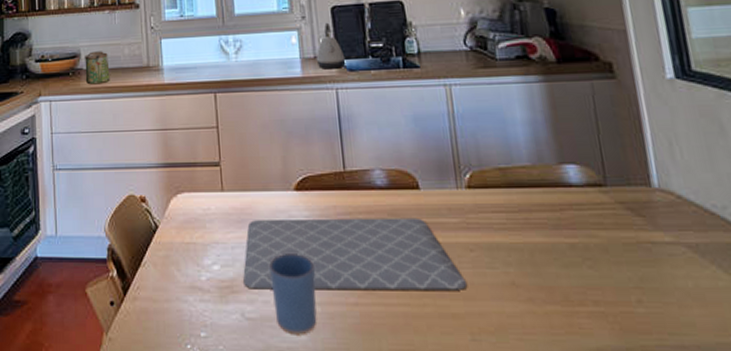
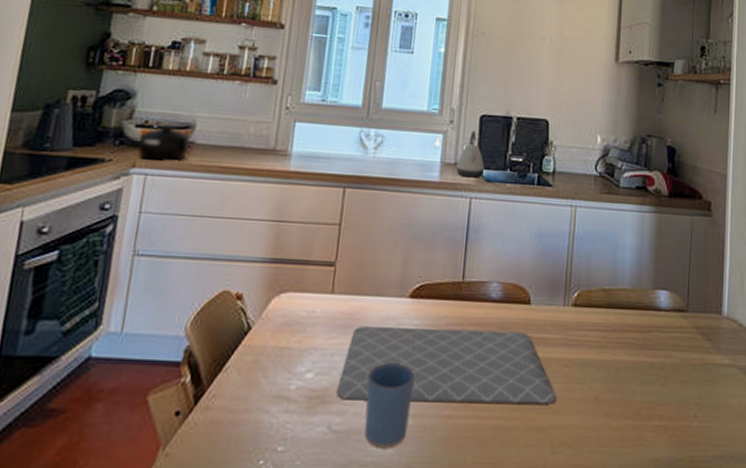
saucepan: none [40,56,79,90] -> present [138,124,191,163]
canister: present [85,51,110,85] -> none [195,124,229,163]

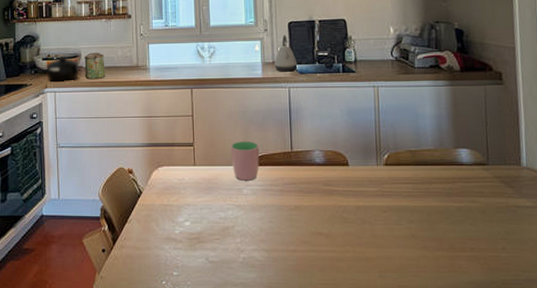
canister: none [195,124,229,163] -> present [84,52,105,80]
placemat: present [337,326,557,404] -> none [208,187,380,241]
mug: present [364,363,415,447] -> none [229,213,265,273]
cup: none [383,263,422,318] -> present [230,141,259,181]

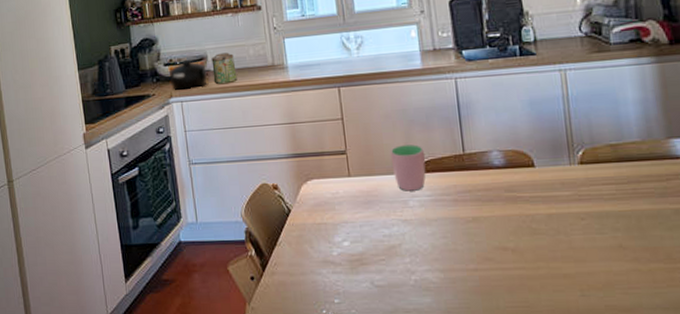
kettle: present [274,34,298,72] -> none [435,15,464,61]

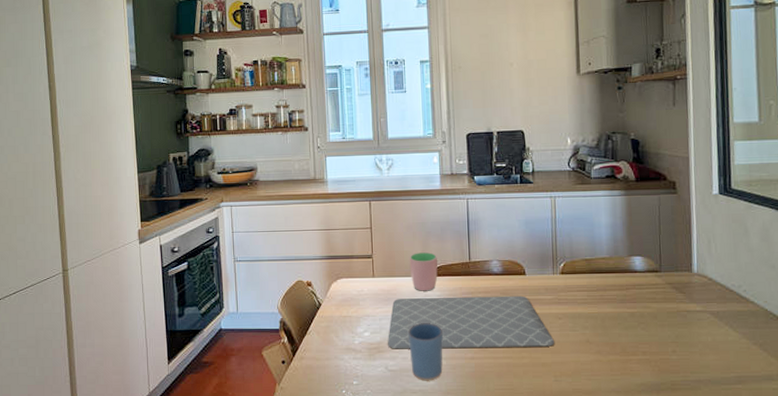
saucepan: present [169,59,207,91] -> none [222,169,256,197]
canister: present [211,52,237,85] -> none [261,166,282,193]
placemat: none [371,192,579,261] -> present [388,295,555,349]
mug: none [395,229,440,297] -> present [408,323,443,380]

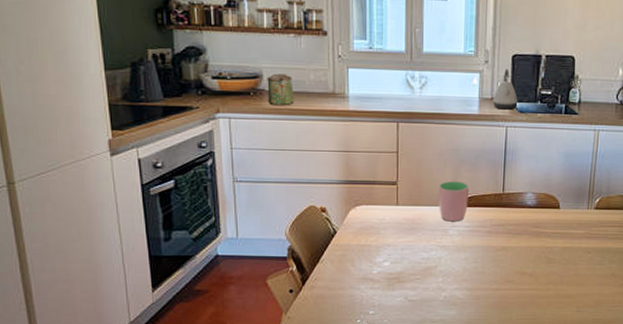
canister: none [261,166,282,193] -> present [267,74,294,106]
placemat: present [388,295,555,349] -> none [409,228,582,280]
mug: present [408,323,443,380] -> none [432,254,468,310]
kettle: none [452,146,476,184] -> present [493,68,518,110]

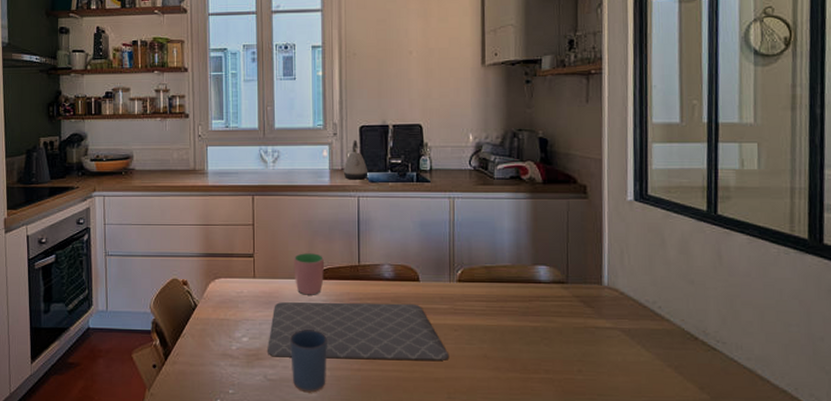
canister: present [267,74,294,106] -> none [137,154,159,184]
placemat: none [409,228,582,280] -> present [268,302,450,360]
mug: none [432,254,468,310] -> present [290,330,327,392]

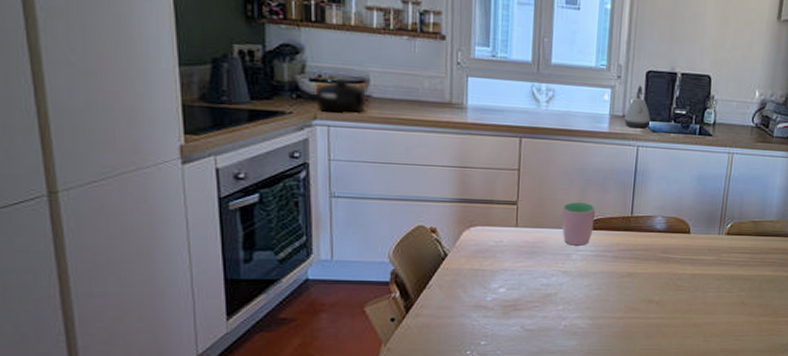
saucepan: none [95,157,131,186] -> present [316,78,366,115]
placemat: present [268,302,450,360] -> none [527,252,710,308]
mug: present [290,330,327,392] -> none [551,280,592,340]

